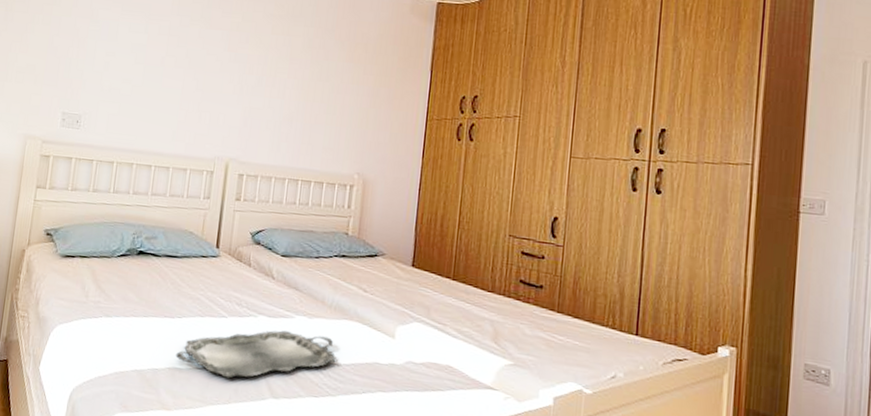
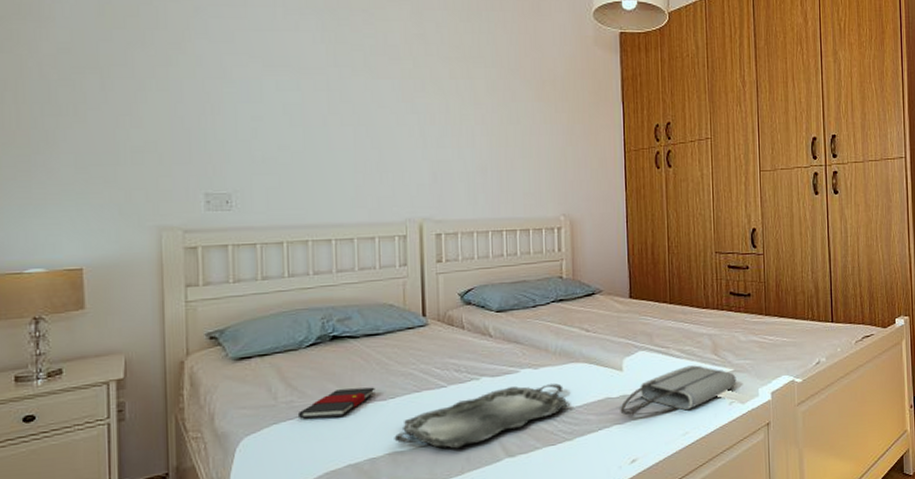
book: none [101,299,167,324] -> present [297,387,375,419]
tote bag: none [386,348,516,394] -> present [620,365,737,416]

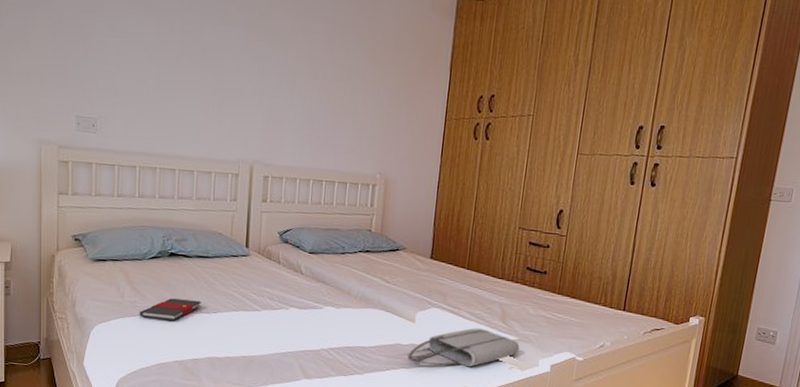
serving tray: present [394,383,570,449] -> none [213,320,364,364]

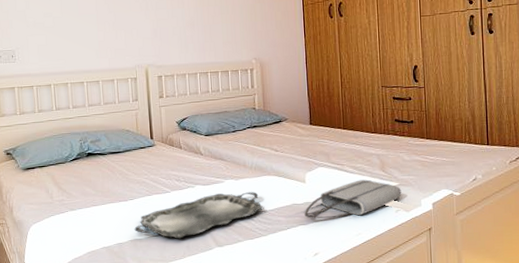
book: present [138,298,202,320] -> none [67,191,120,213]
serving tray: none [213,320,364,364] -> present [134,192,264,239]

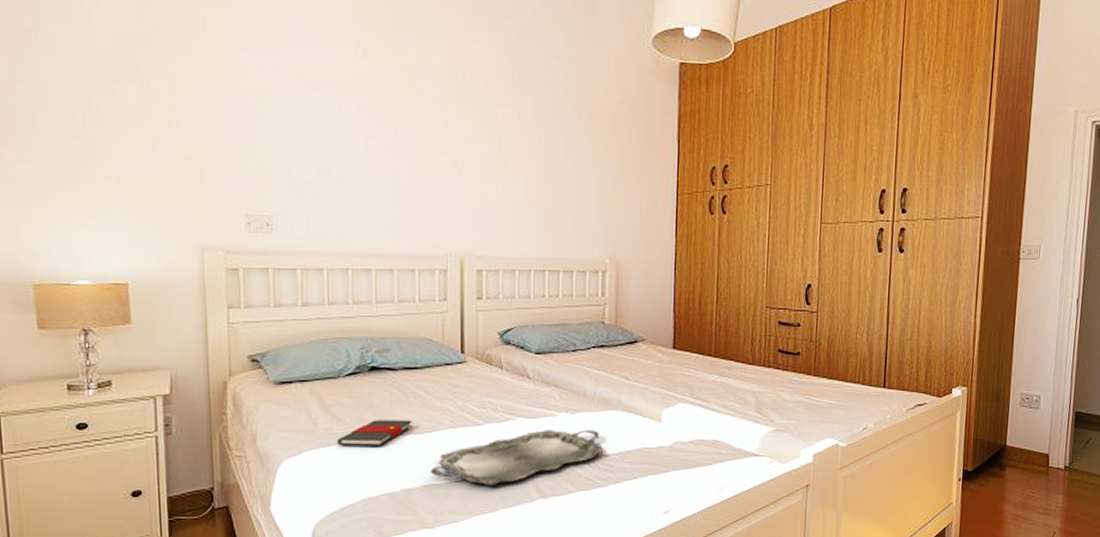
book: none [67,191,120,213] -> present [336,420,413,446]
tote bag: present [304,179,402,219] -> none [656,421,778,468]

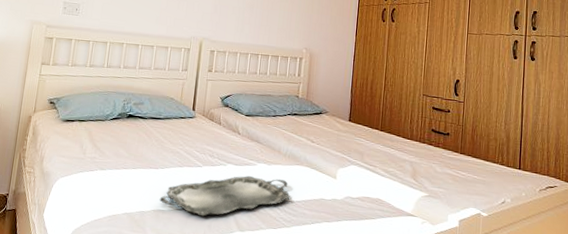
book: present [336,420,413,446] -> none [97,155,152,175]

